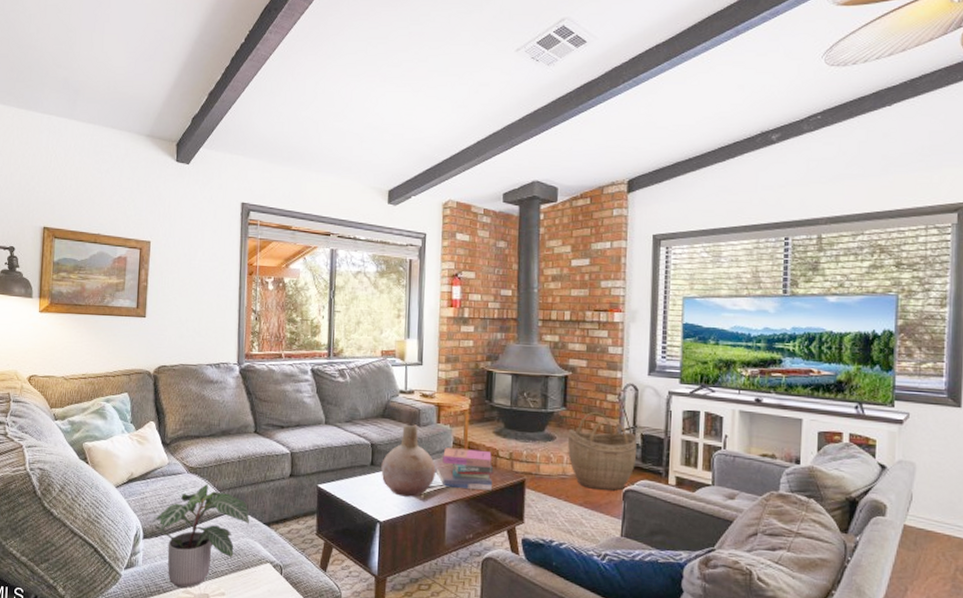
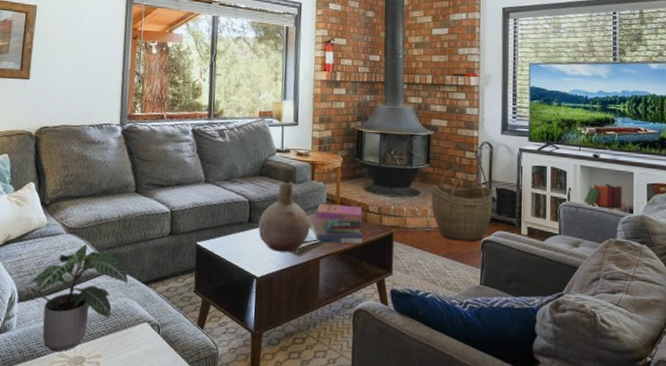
books: none [742,431,788,458] -> present [584,183,622,208]

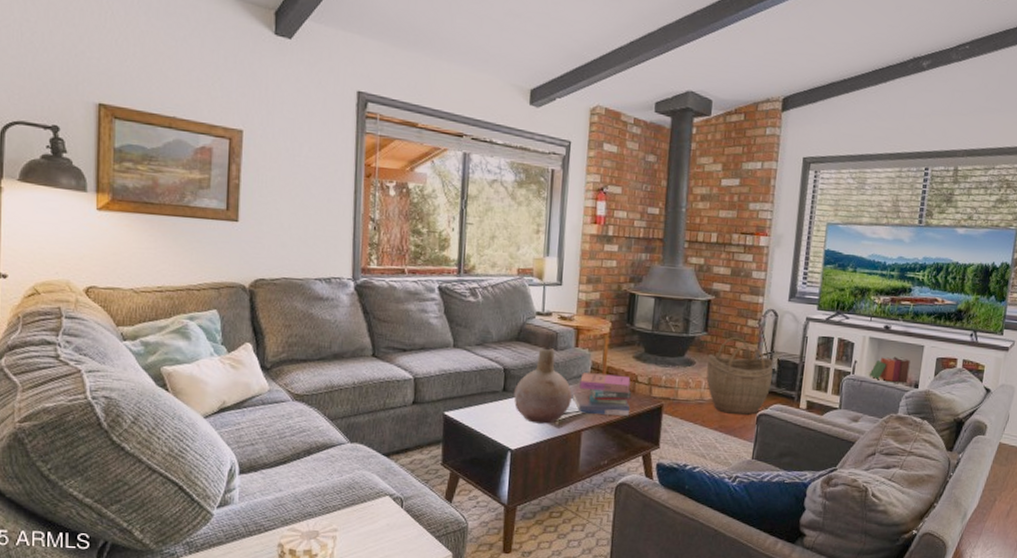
potted plant: present [28,243,129,351] -> none [250,412,367,525]

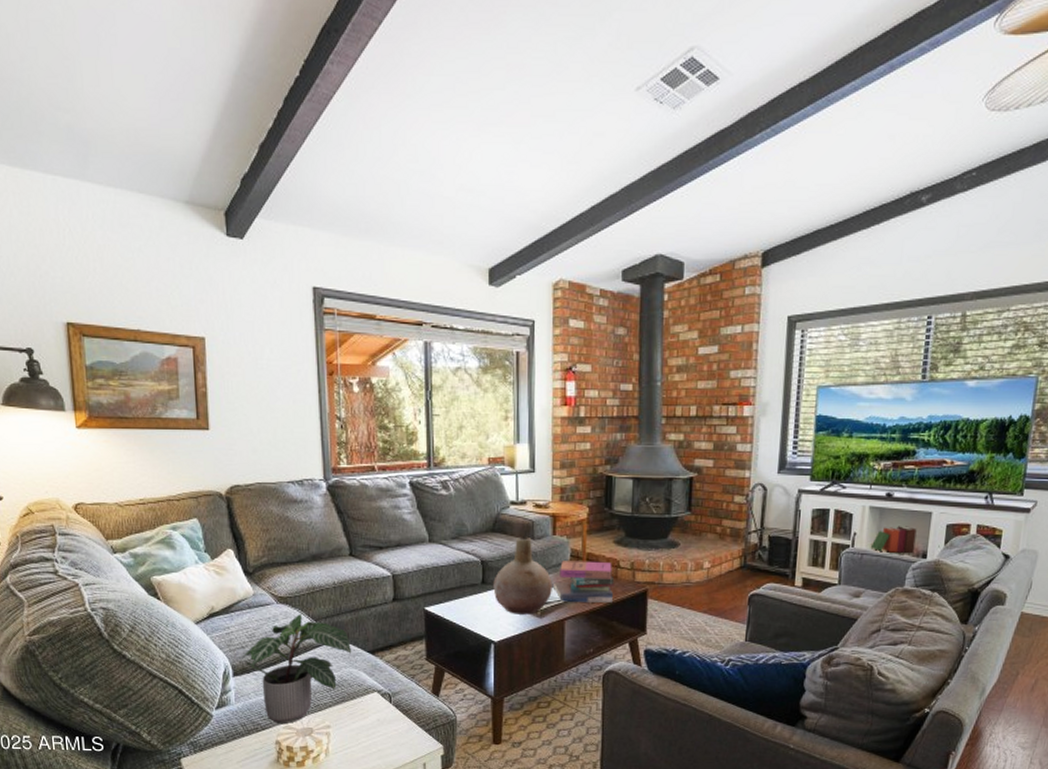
potted plant: none [250,412,367,525] -> present [242,613,352,723]
woven basket: present [706,336,773,415] -> none [692,514,764,596]

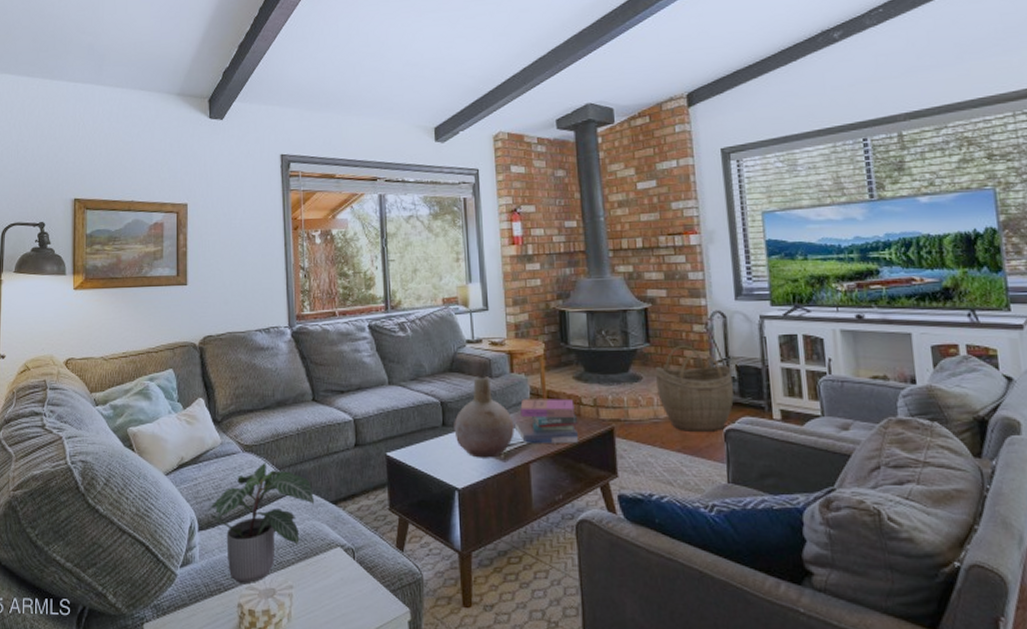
woven basket: none [692,514,764,596] -> present [656,344,734,432]
books: present [870,526,917,553] -> none [849,349,901,379]

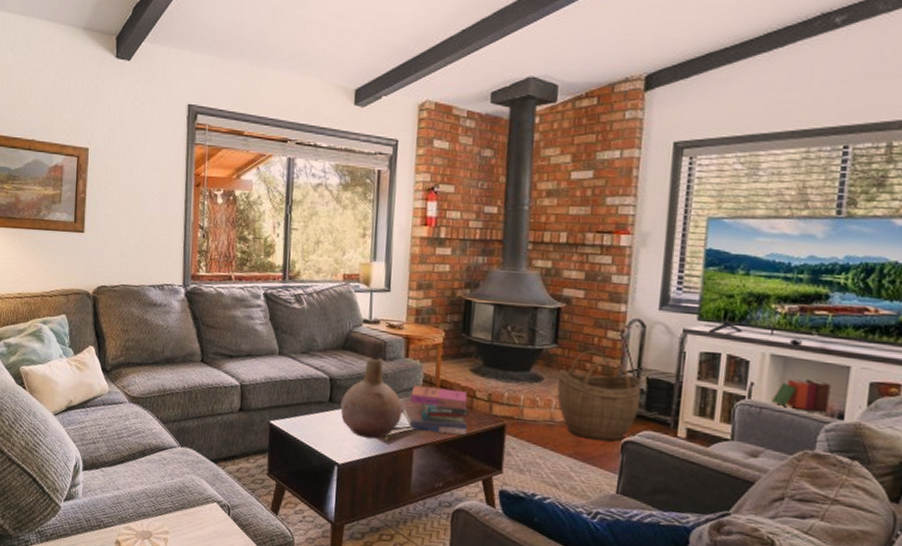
potted plant: present [208,461,315,583] -> none [92,414,196,524]
books: none [849,349,901,379] -> present [771,379,831,412]

